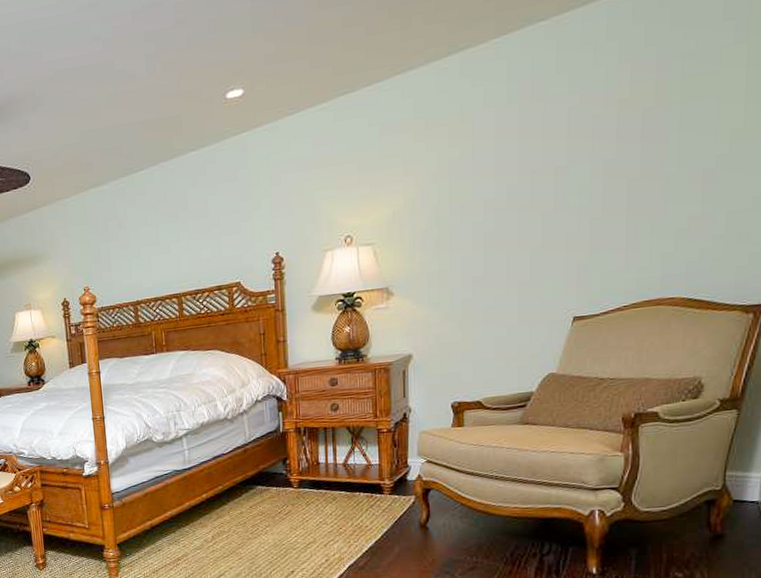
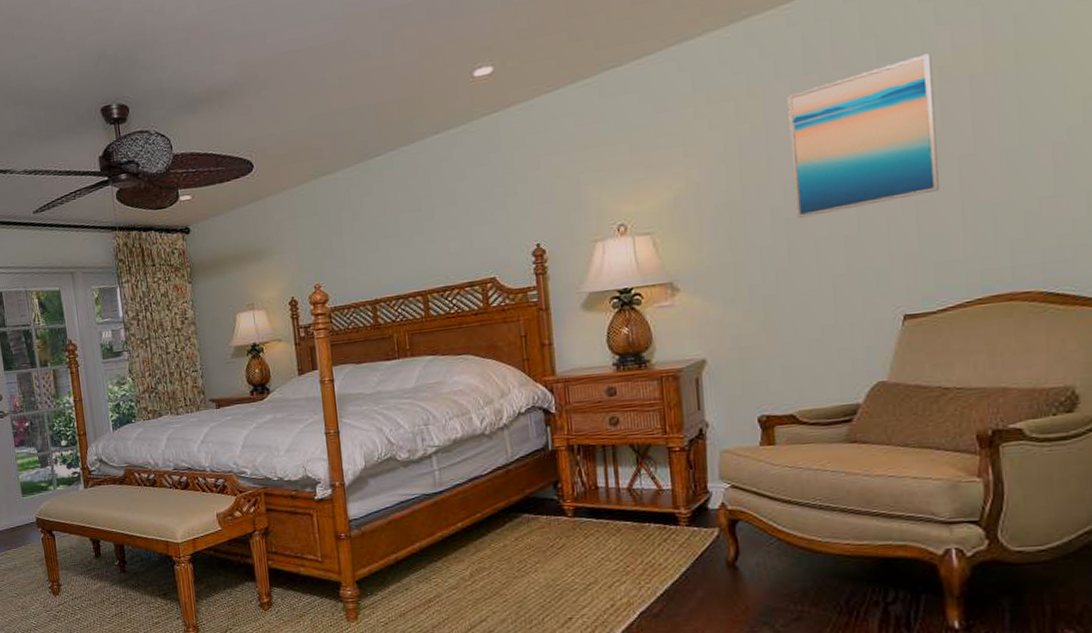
wall art: none [492,87,613,232] -> present [787,53,939,218]

